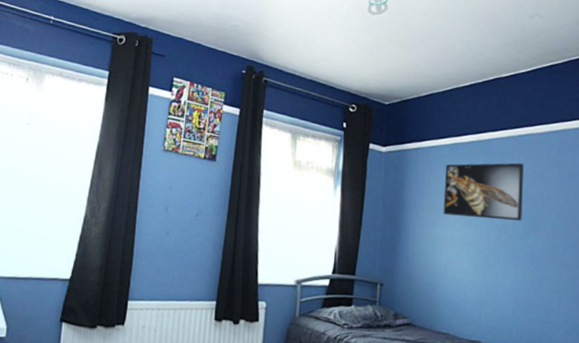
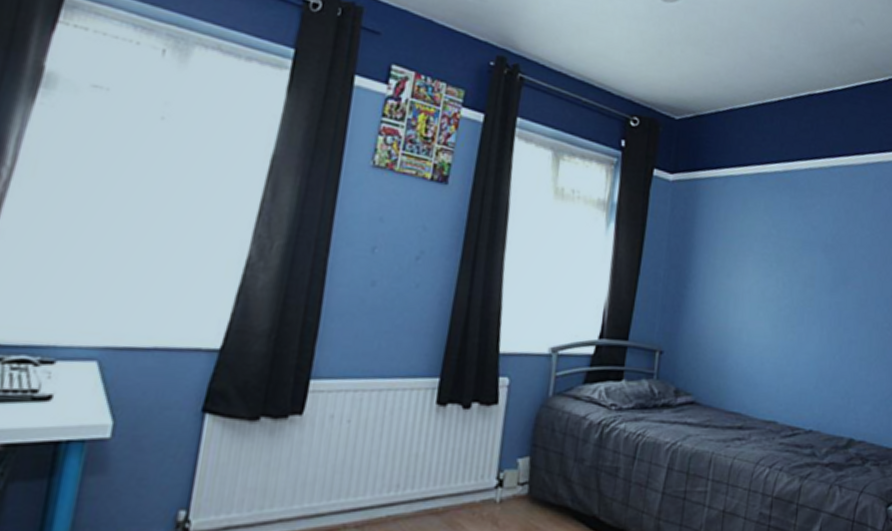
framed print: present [443,162,525,222] -> none [740,199,836,273]

